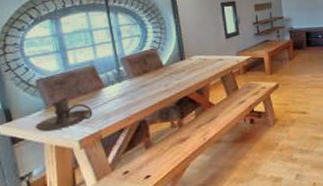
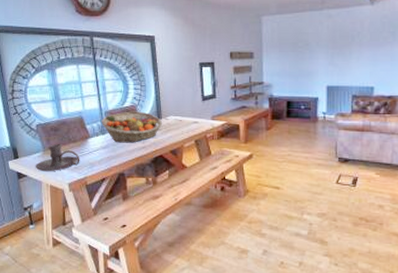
fruit basket: none [117,54,187,89] -> present [101,111,163,143]

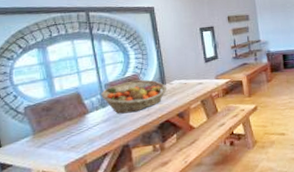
candle holder: present [35,143,80,172] -> none [23,123,78,158]

